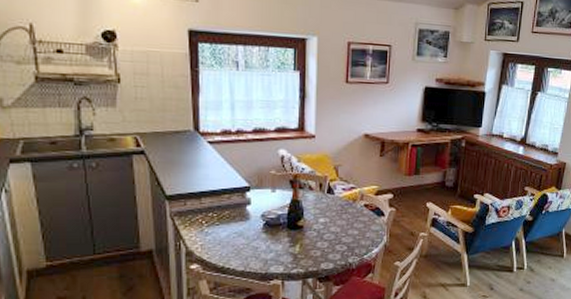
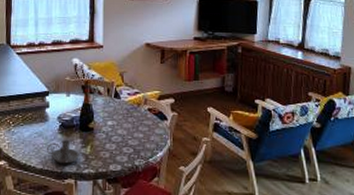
candle holder: none [247,238,287,264] -> present [46,139,79,164]

